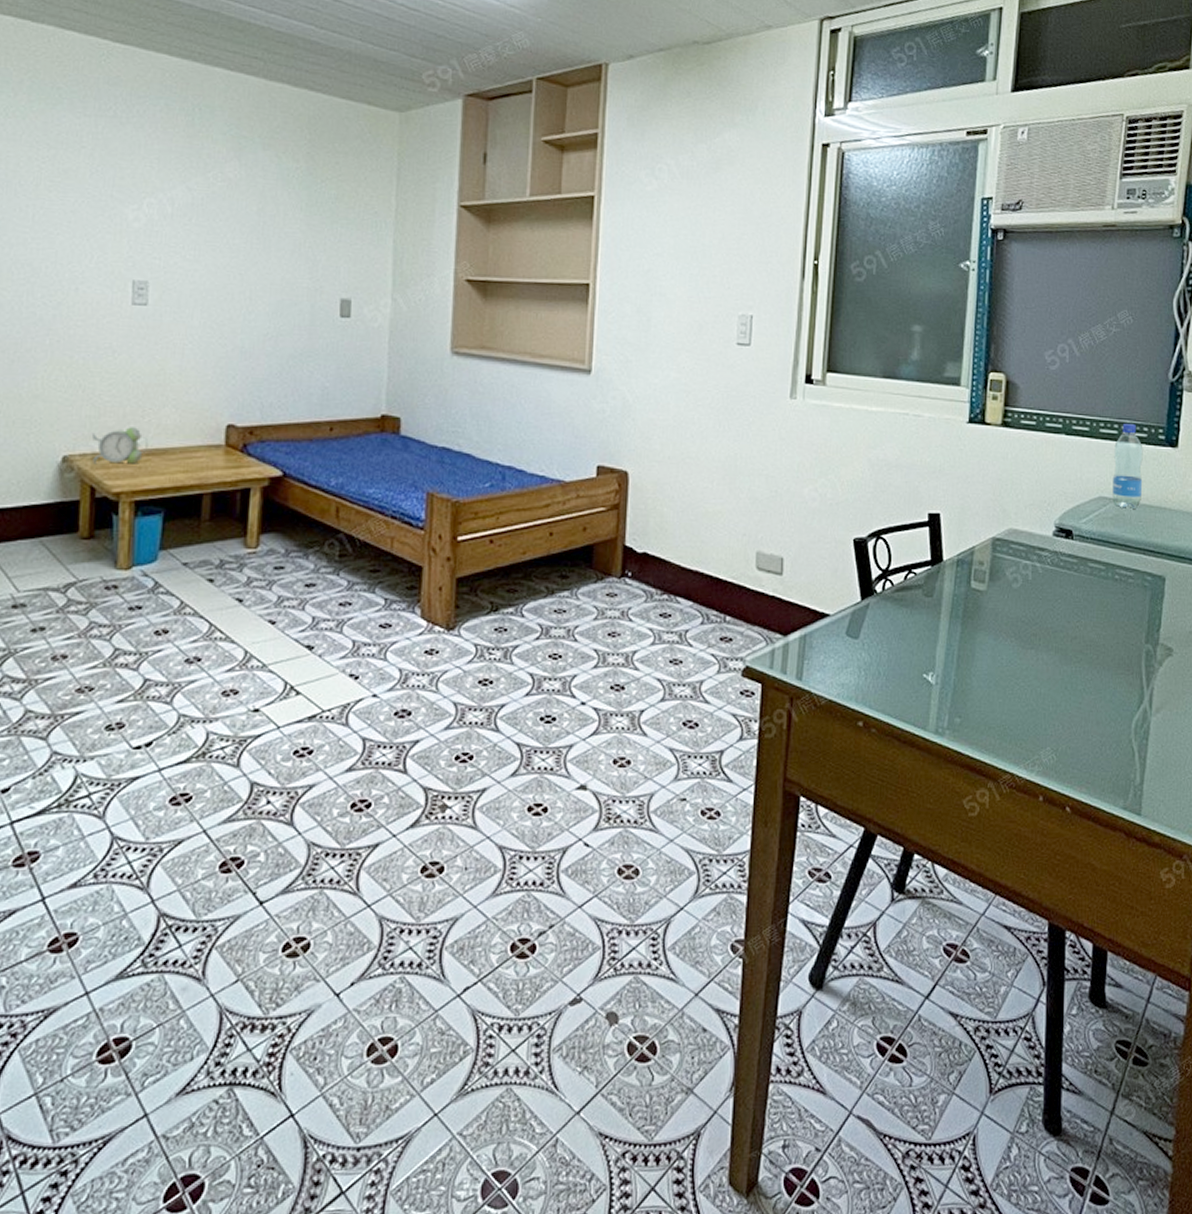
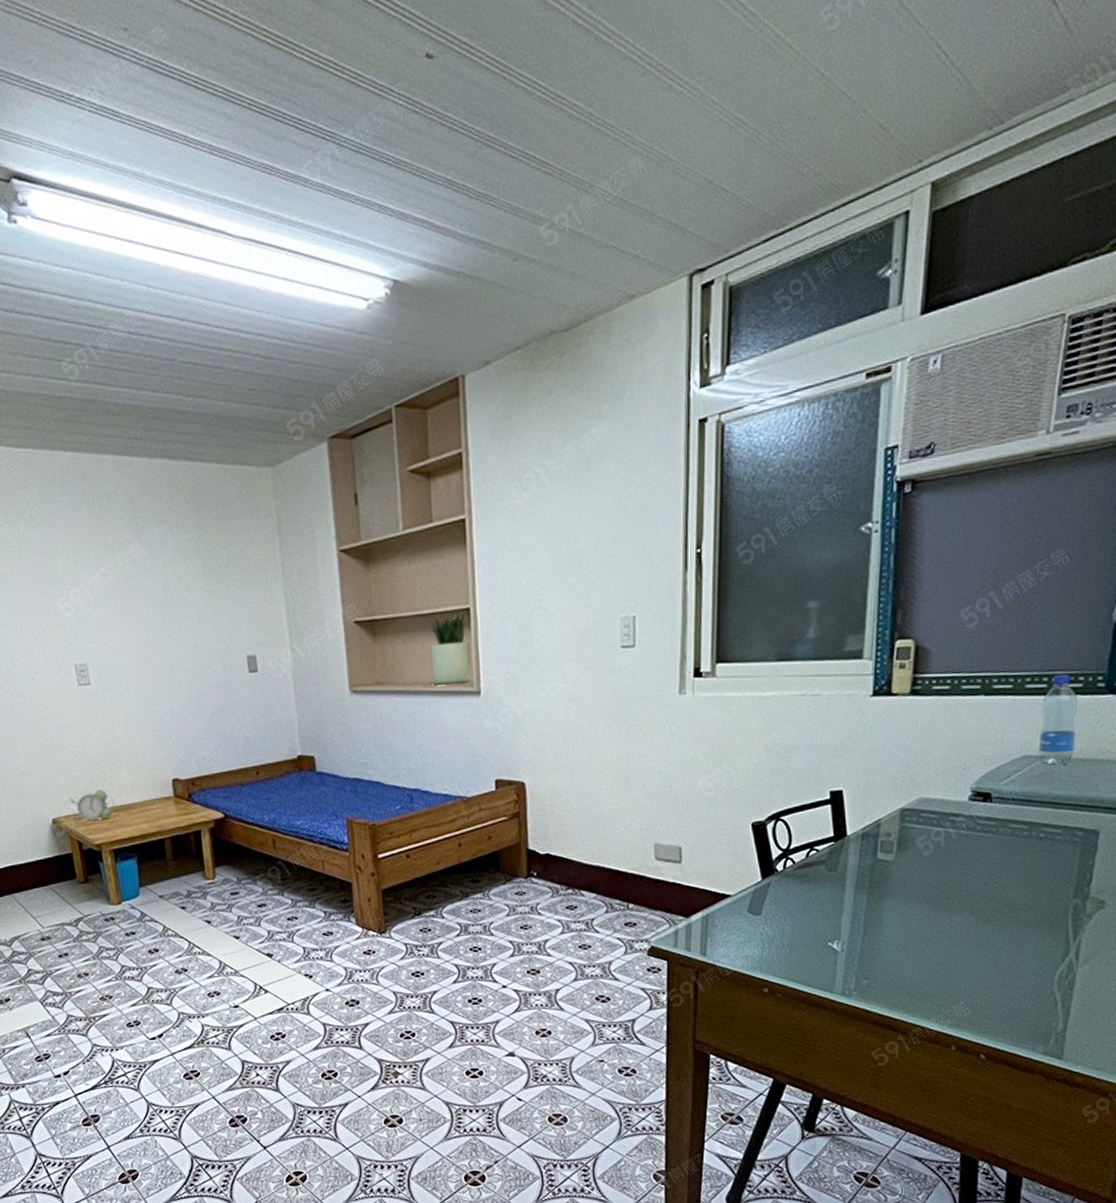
planter: none [539,286,587,359] -> present [429,612,475,686]

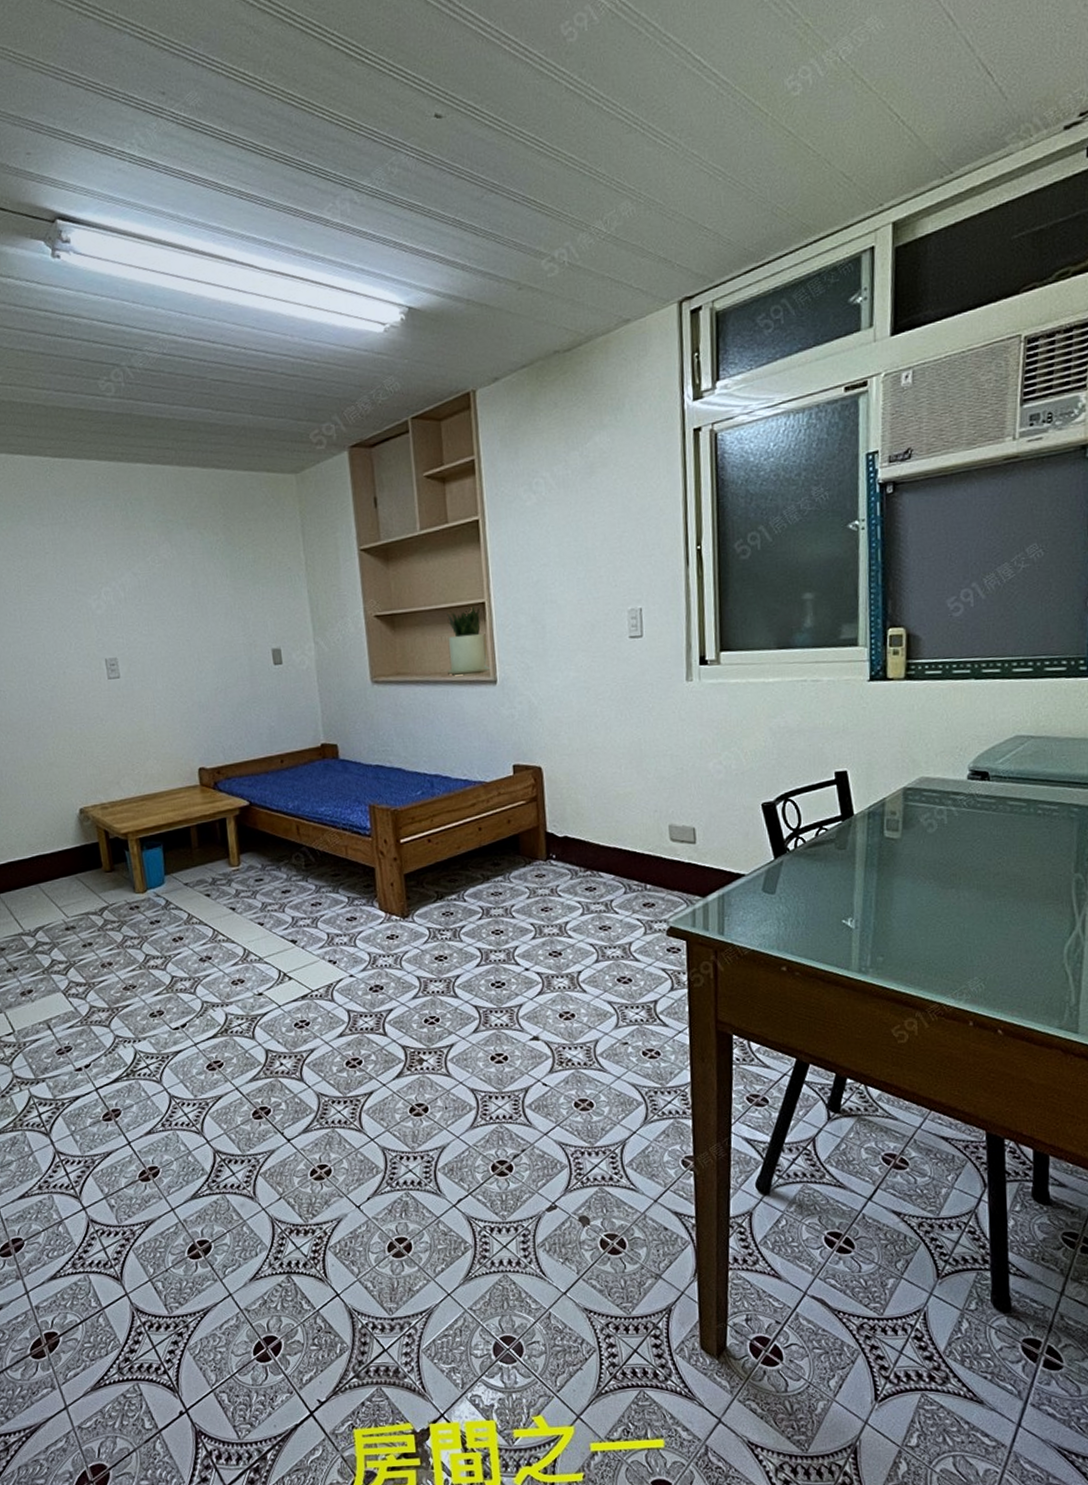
alarm clock: present [70,789,115,824] -> none [98,779,142,813]
bottle: present [1039,675,1078,766] -> none [1029,659,1064,745]

